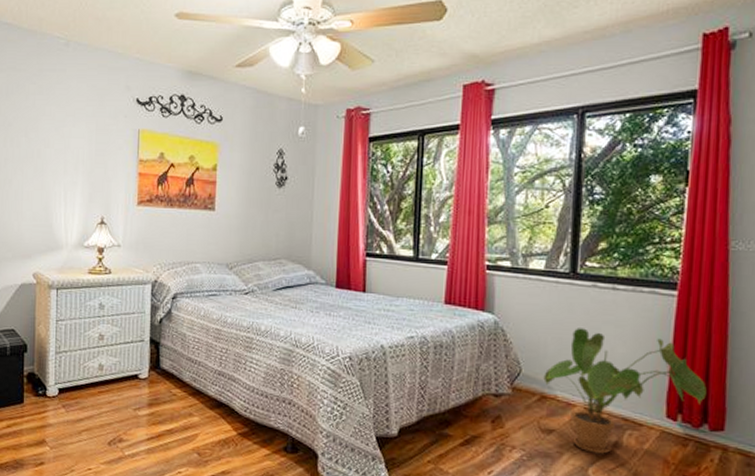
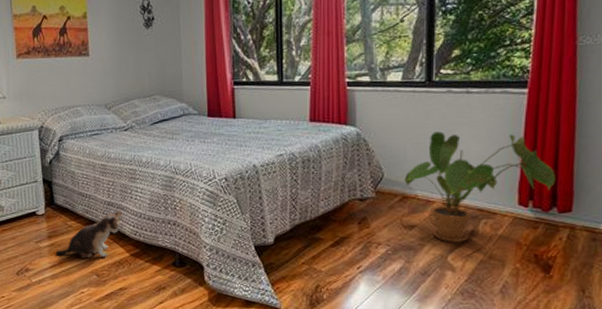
plush toy: none [155,382,234,433] -> present [55,211,123,258]

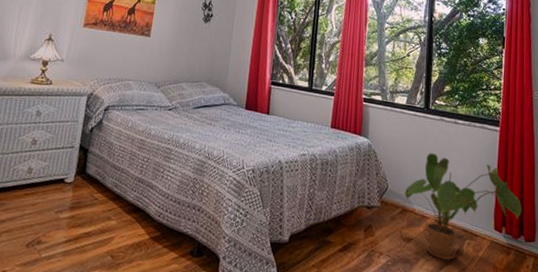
plush toy: present [55,211,123,258] -> none [74,189,152,237]

